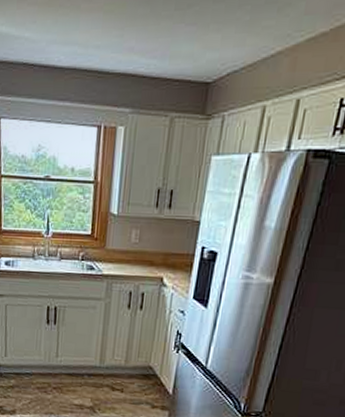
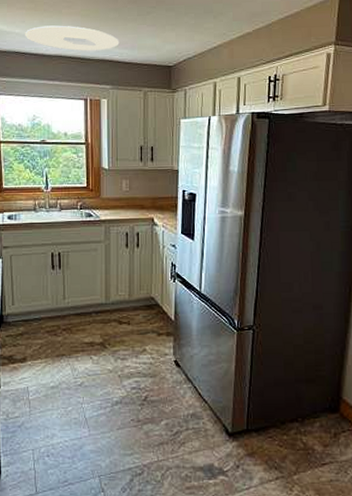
ceiling light: none [35,26,148,62] -> present [25,25,120,52]

